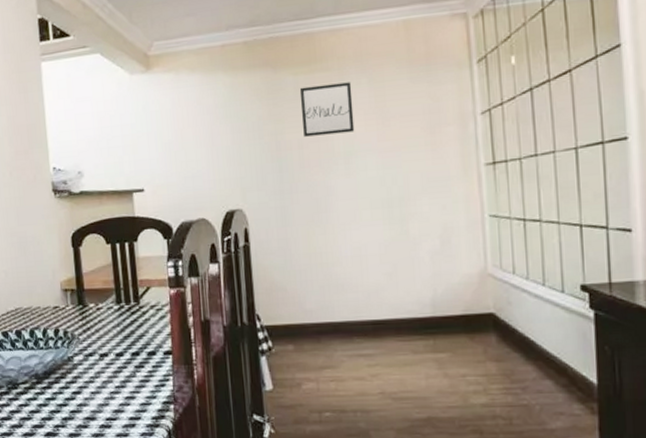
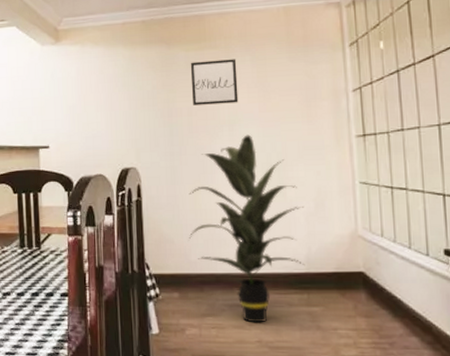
indoor plant: none [301,167,431,374] -> present [188,134,305,323]

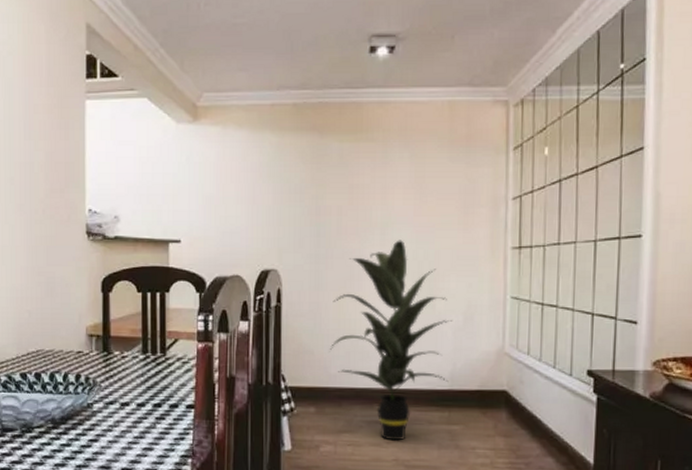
wall art: present [190,59,239,105] -> none [343,155,394,204]

